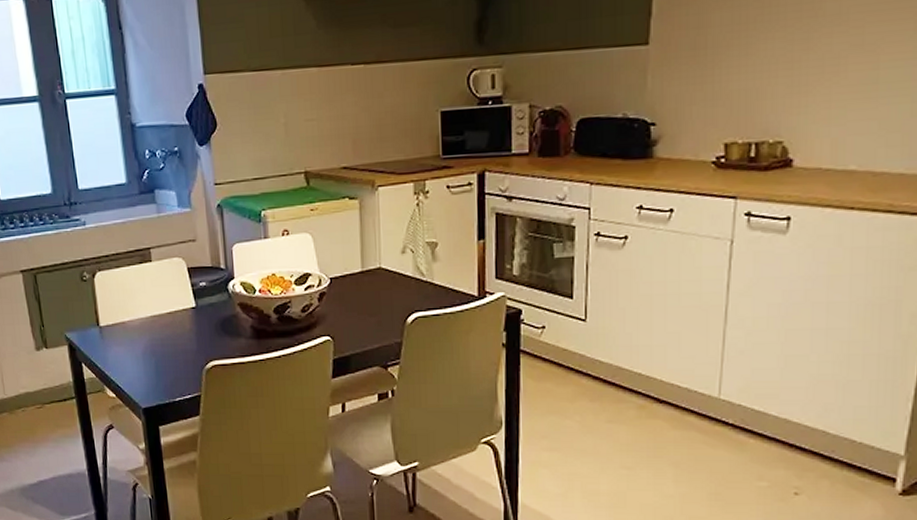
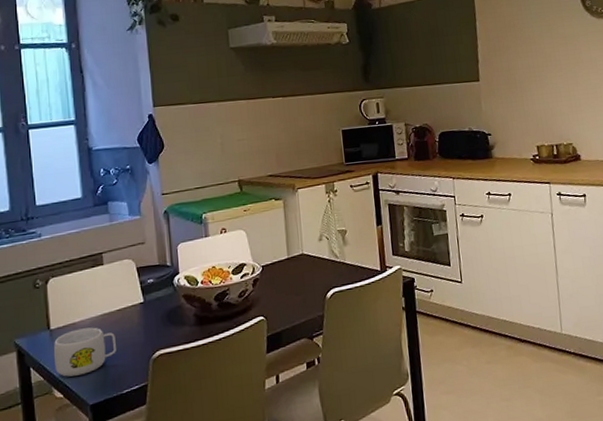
mug: none [104,328,168,377] -> present [53,327,116,377]

